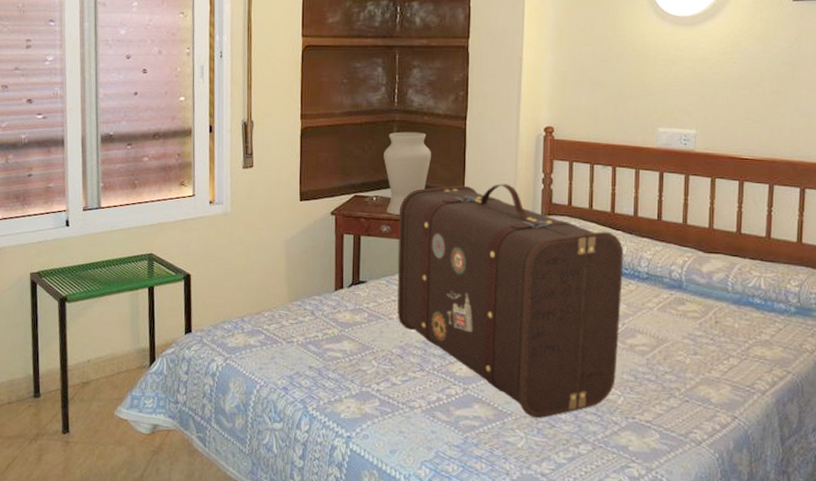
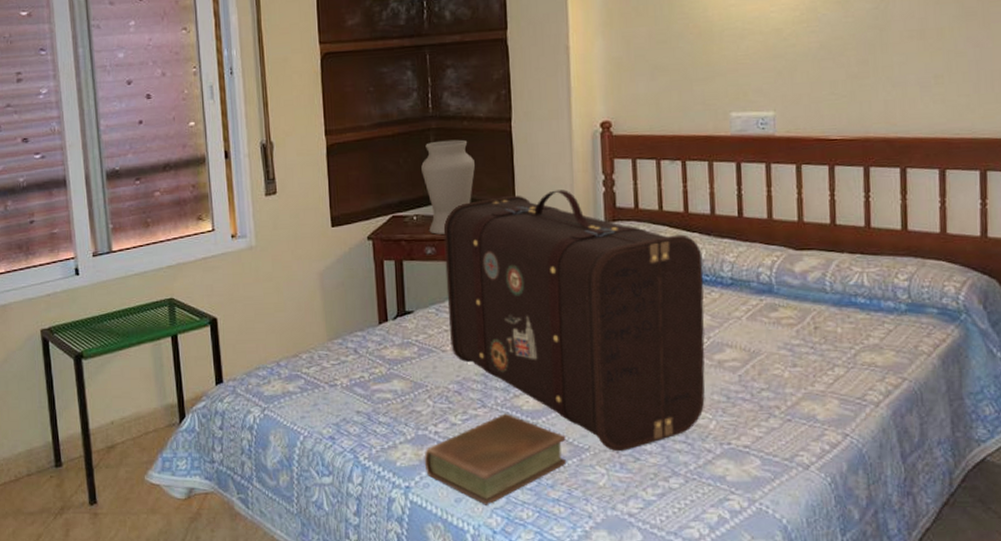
book: none [365,377,492,458] -> present [424,413,566,505]

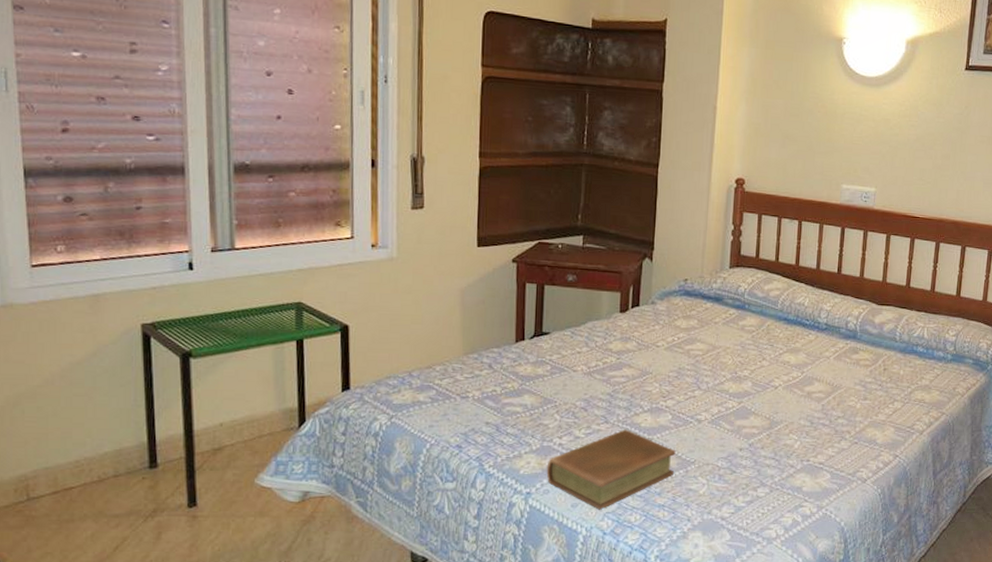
decorative vase: present [421,139,476,234] -> none [571,176,622,264]
suitcase: present [443,189,705,451] -> none [582,234,806,464]

